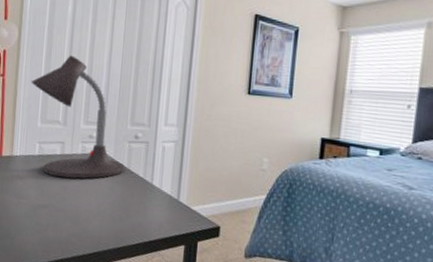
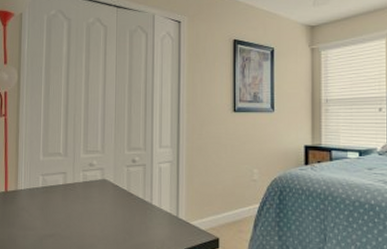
desk lamp: present [31,55,124,179] -> none [31,91,124,207]

